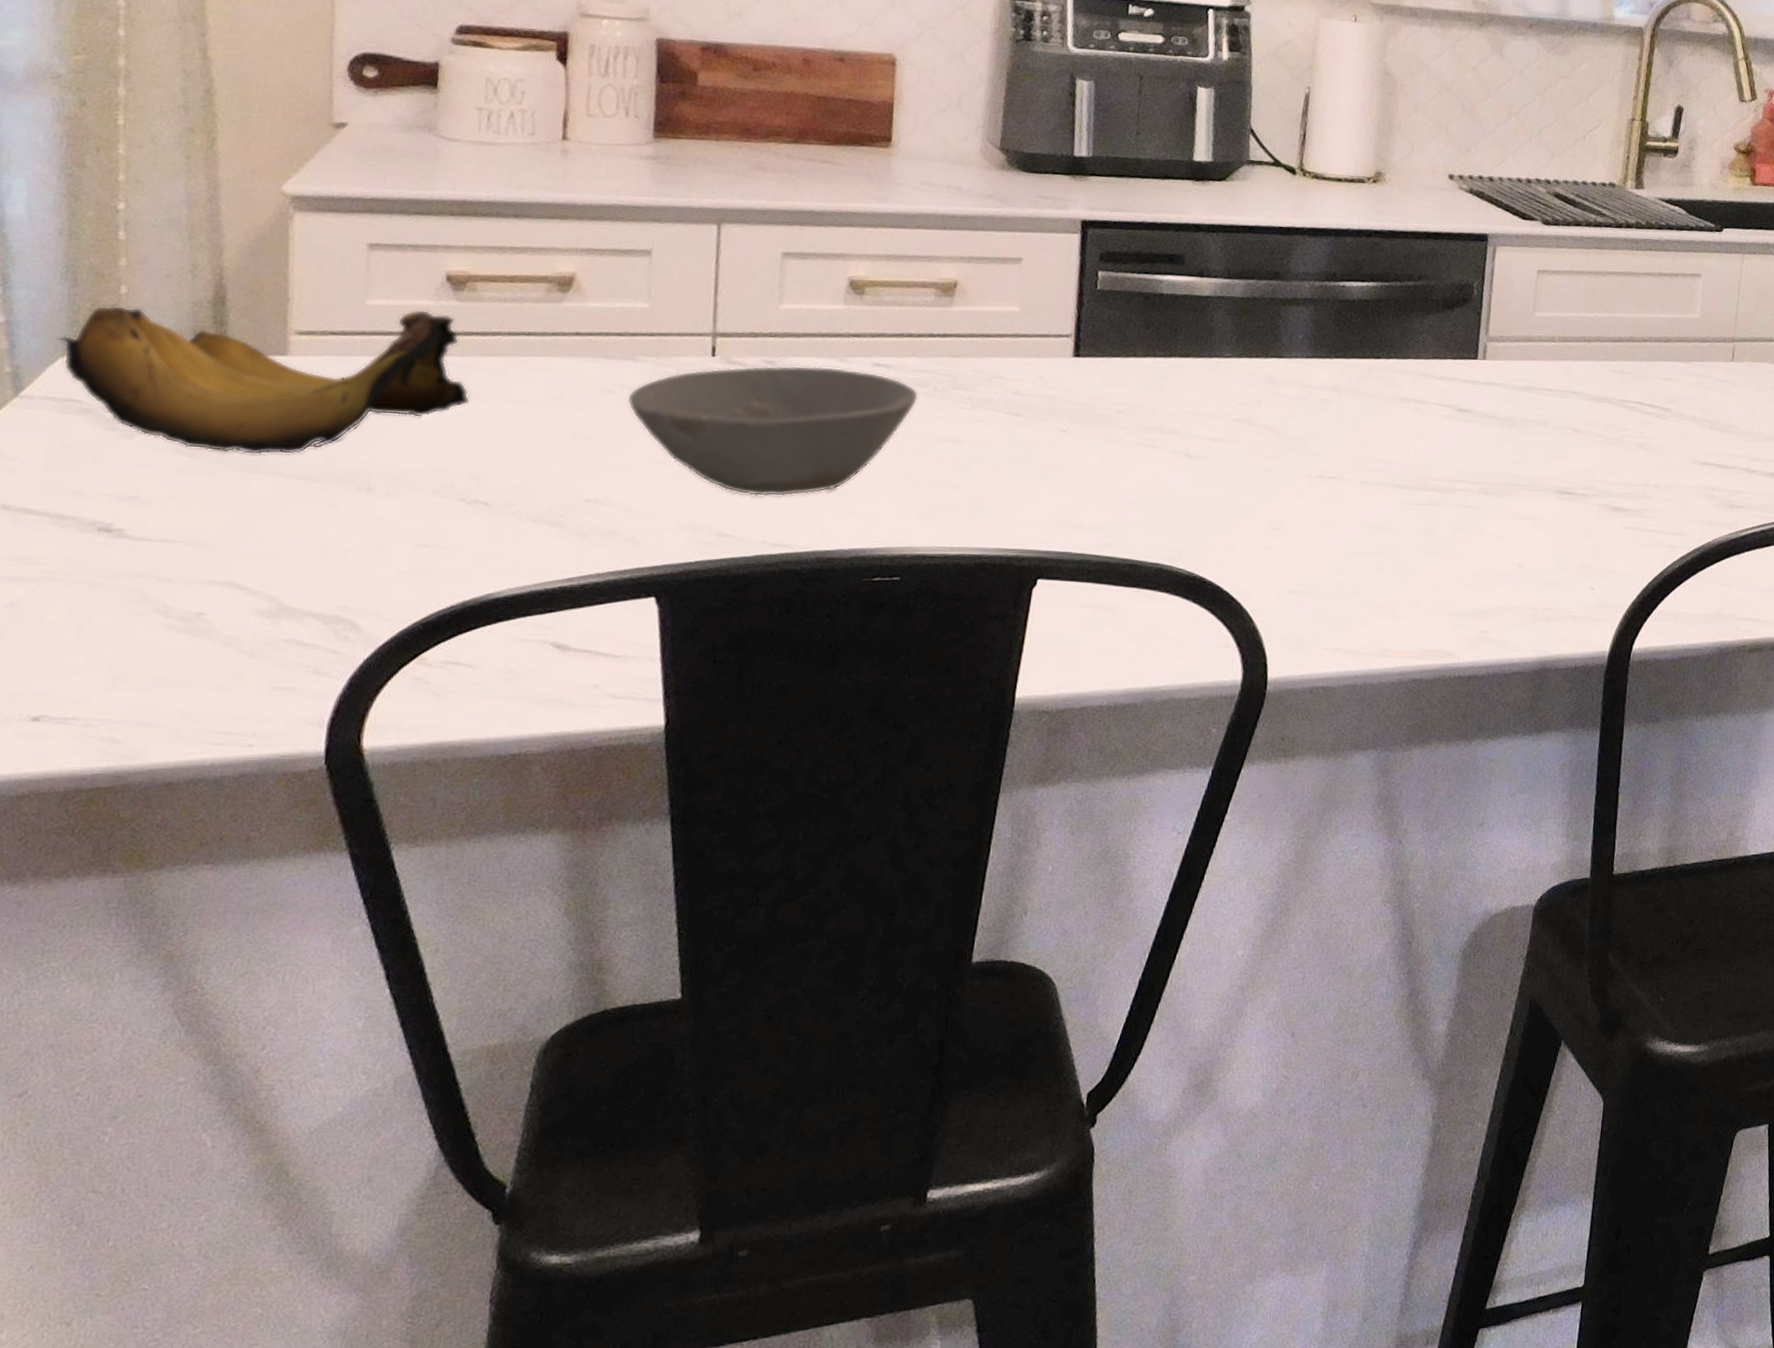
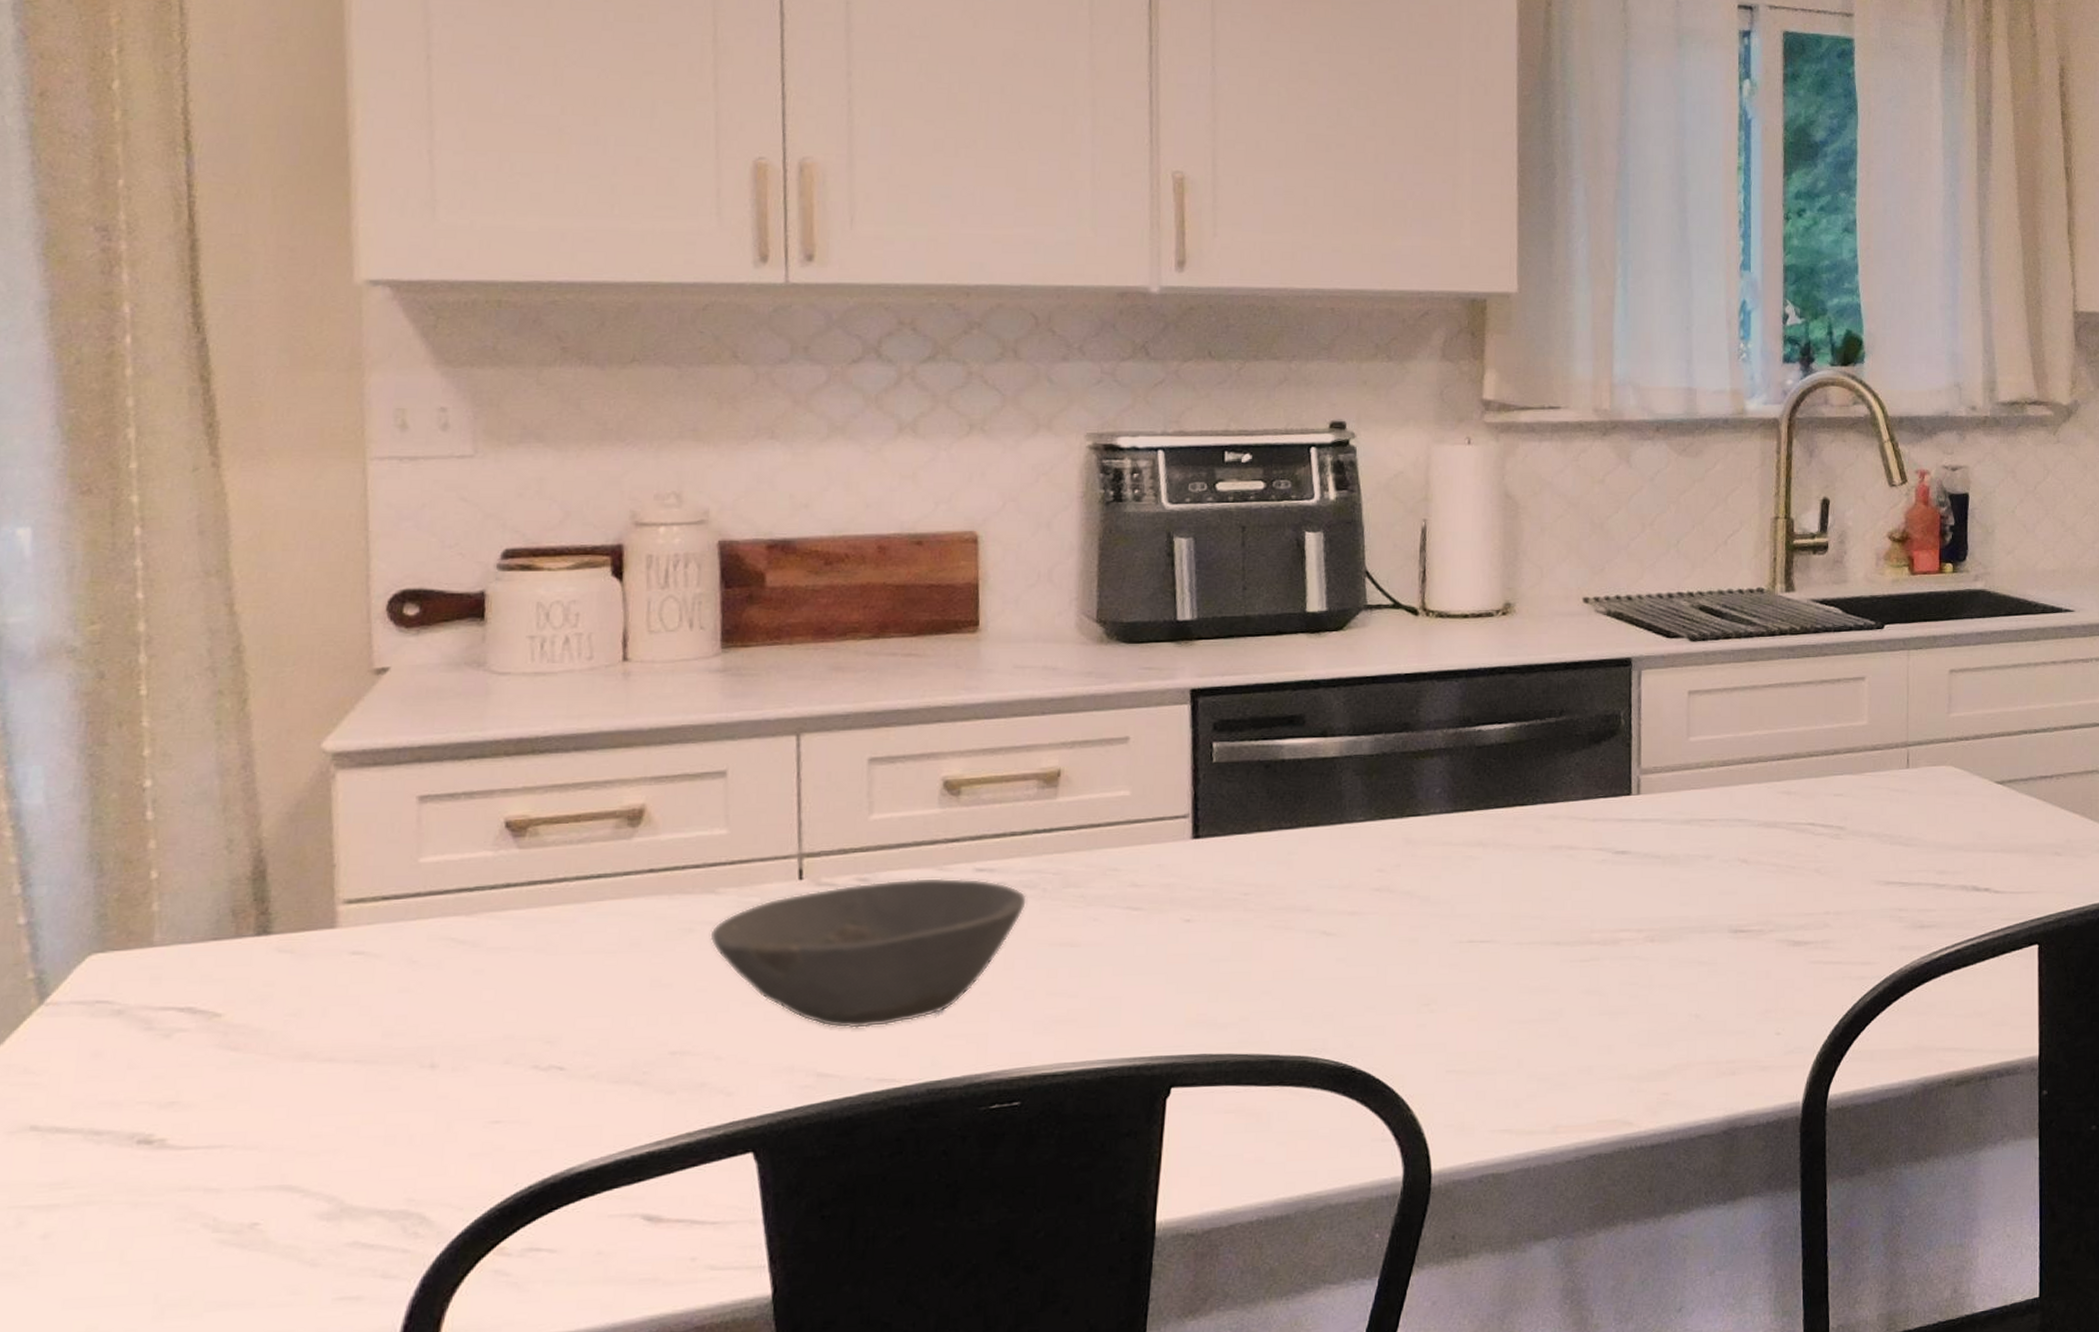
banana bunch: present [57,305,470,456] -> none [84,861,538,1042]

